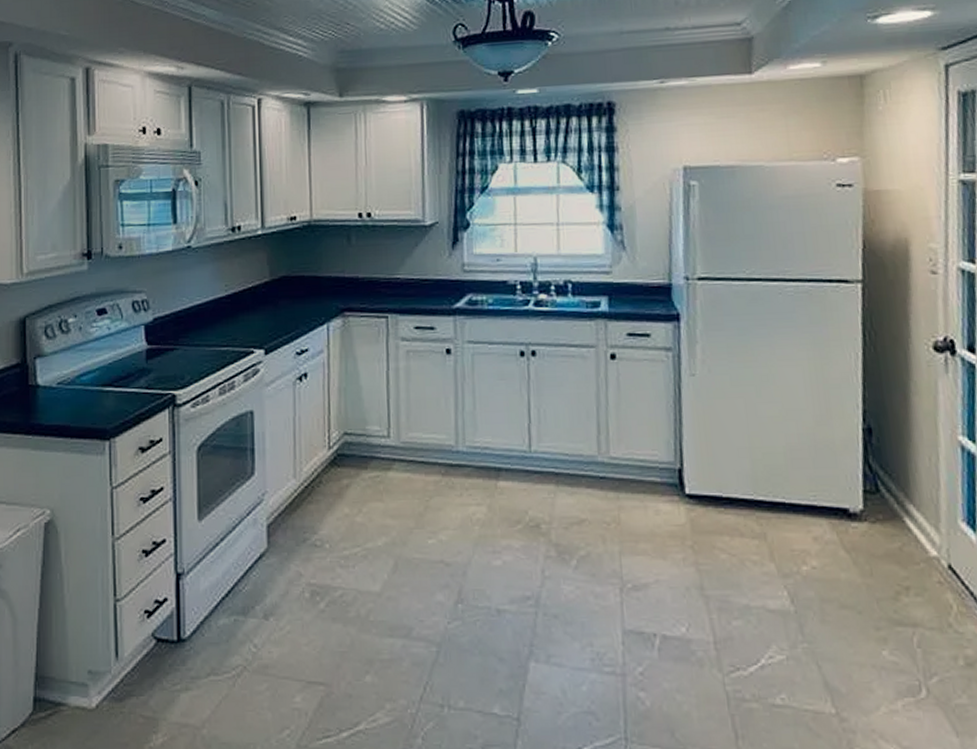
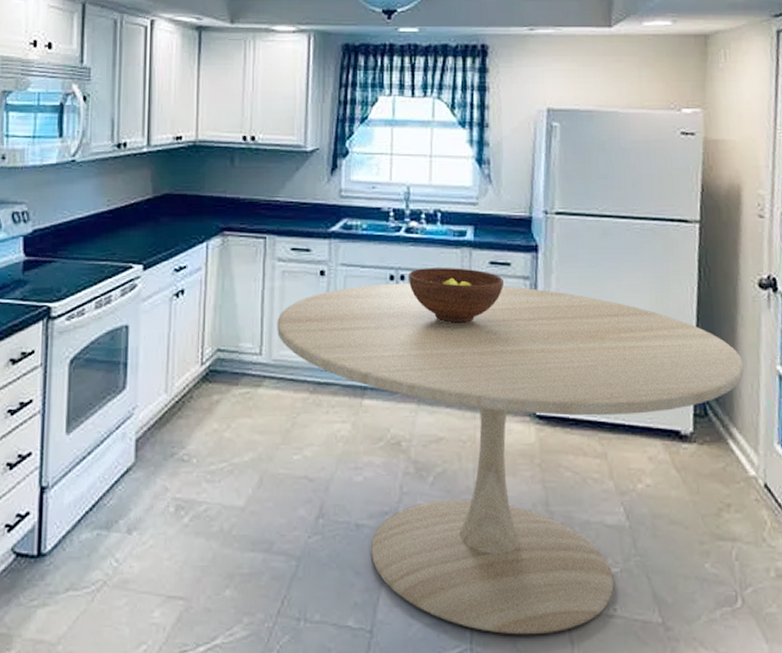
dining table: none [404,359,920,725] -> present [277,283,744,635]
fruit bowl: none [540,341,644,400] -> present [409,268,503,323]

